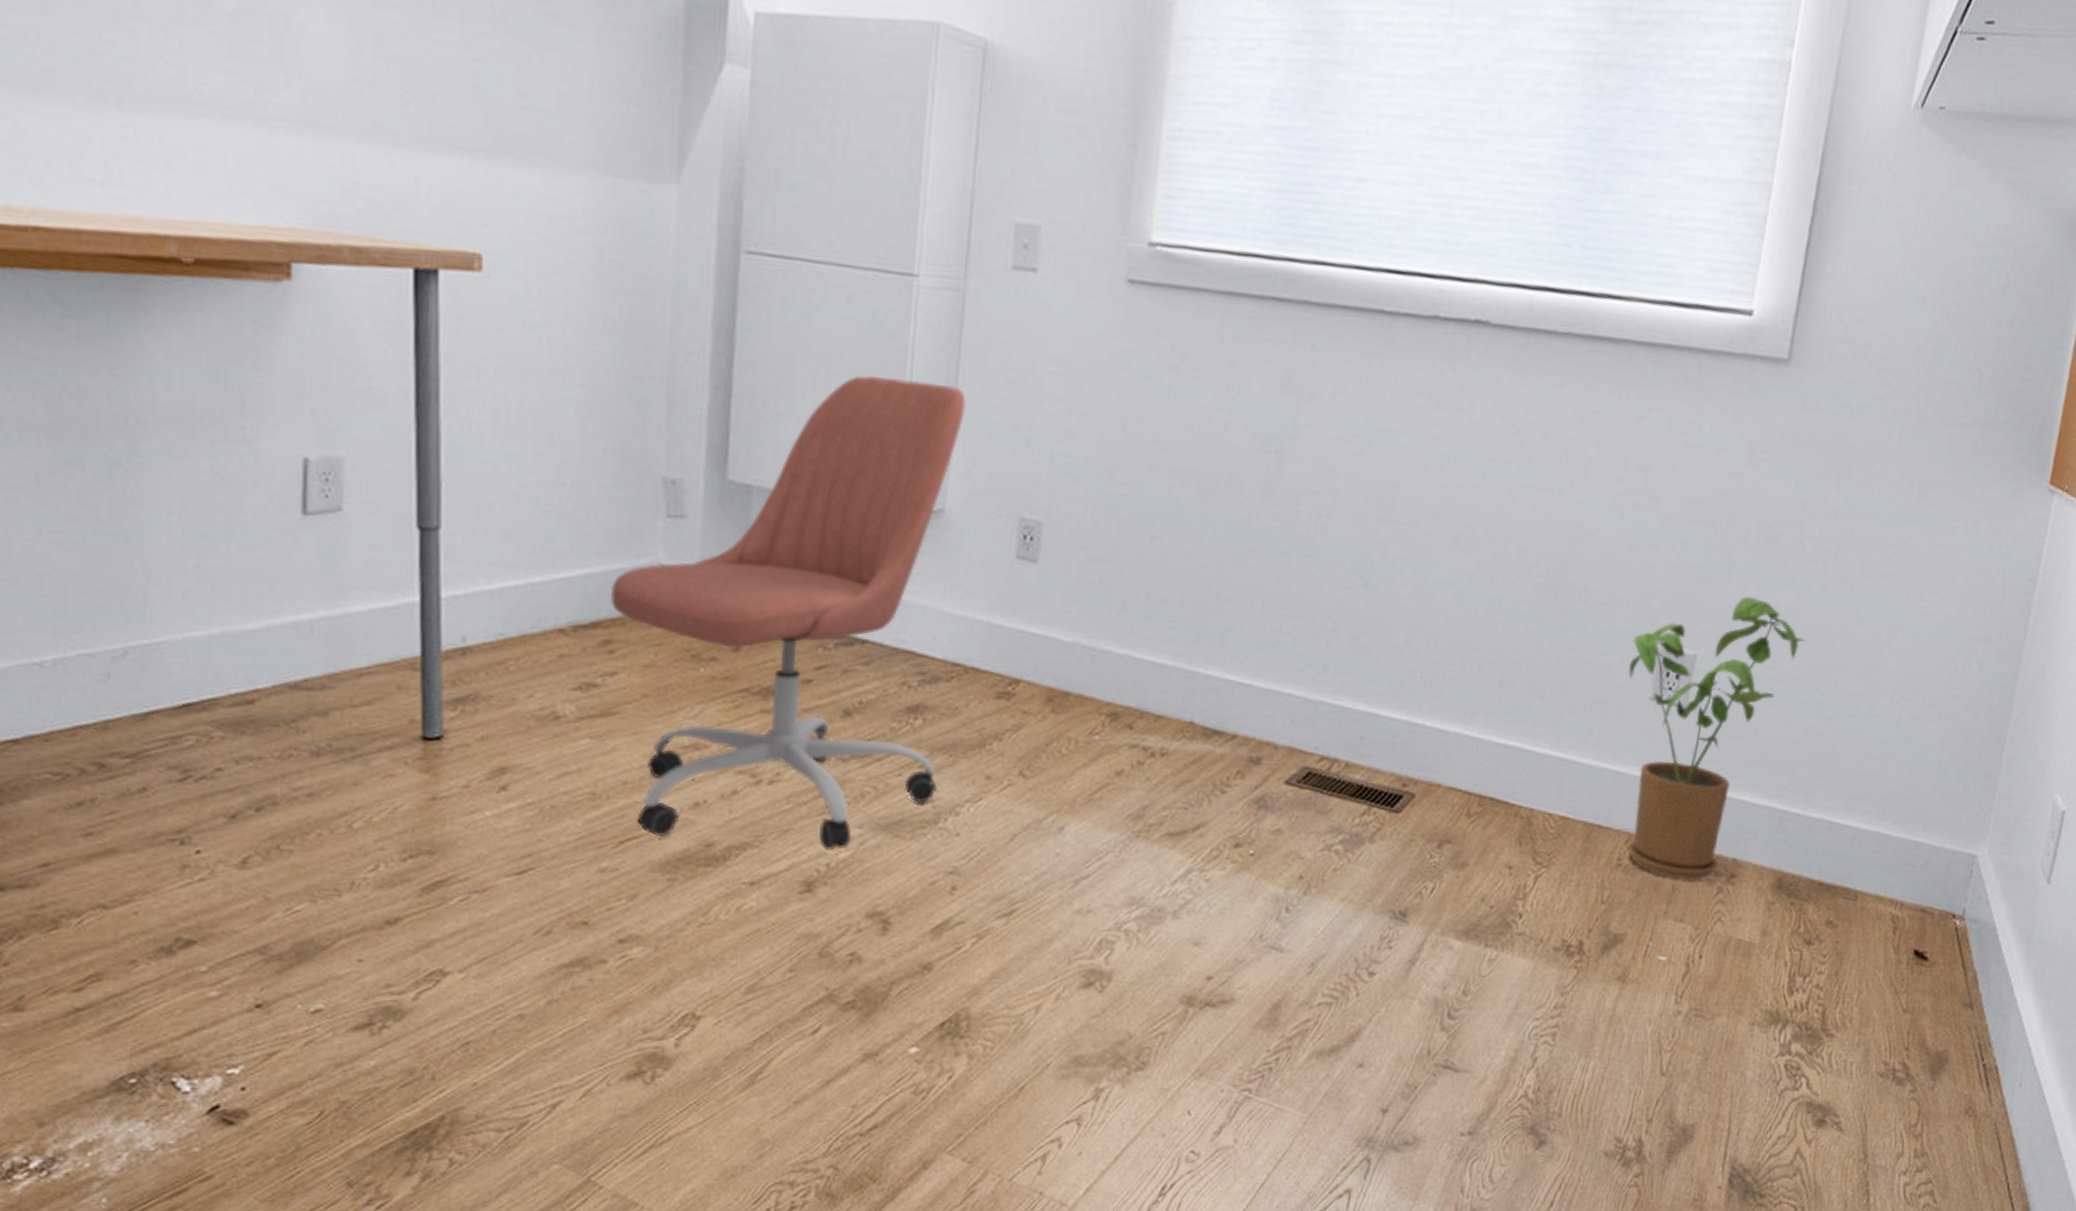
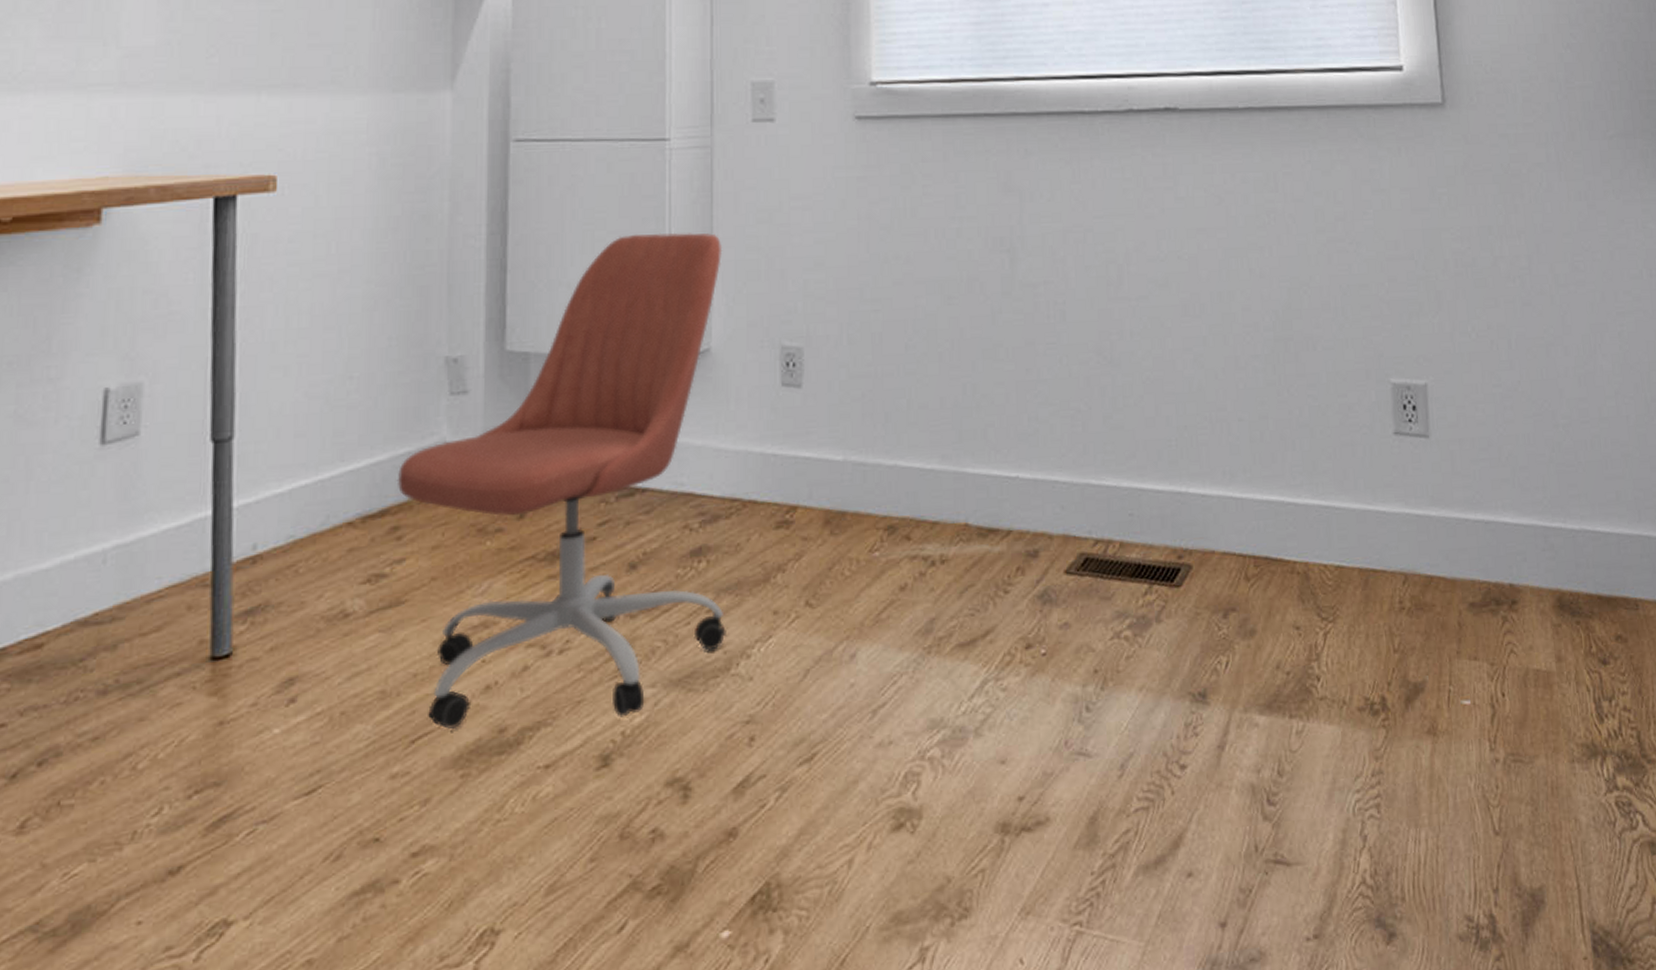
house plant: present [1626,596,1807,881] -> none [1365,321,1524,615]

